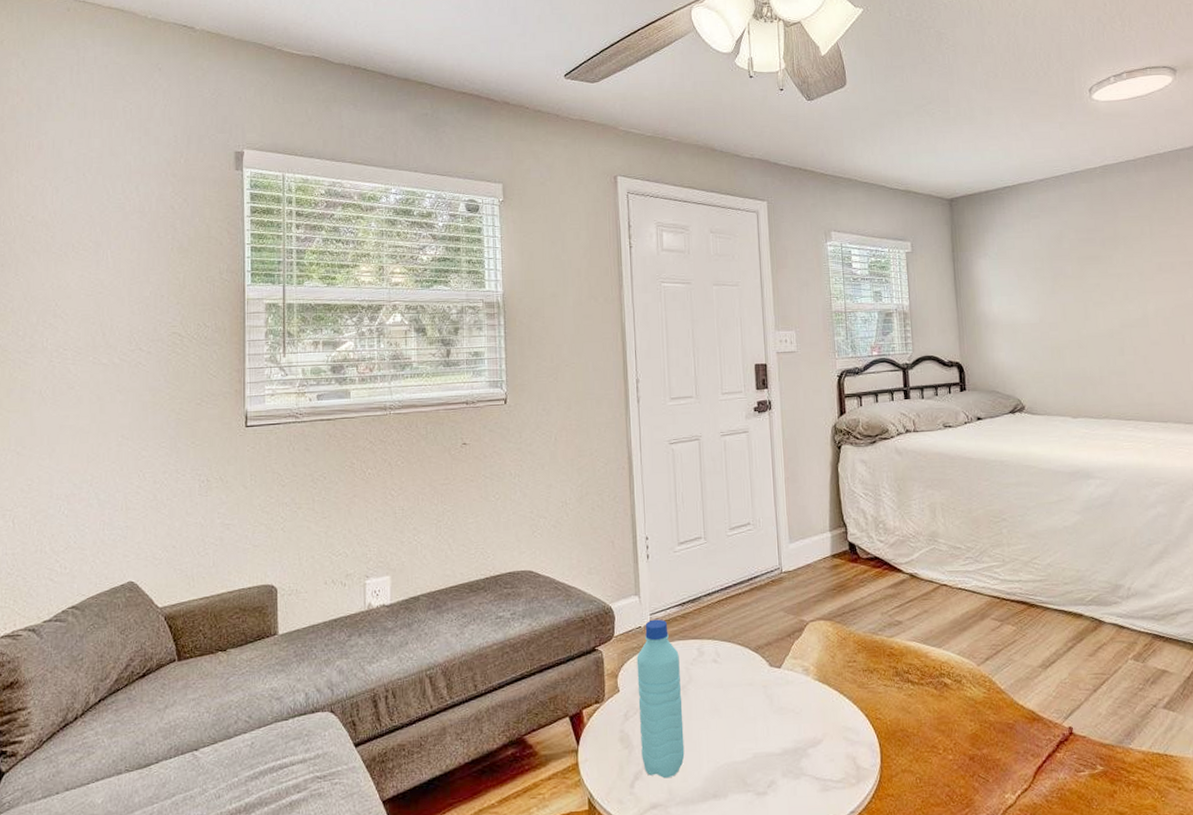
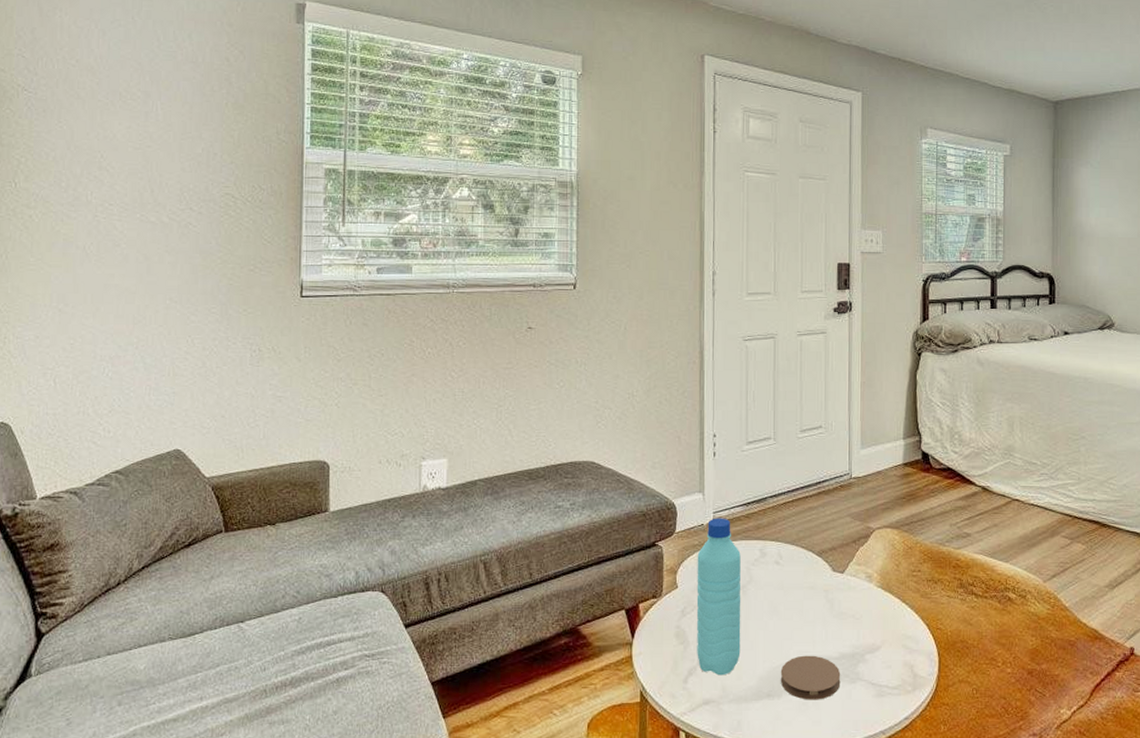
coaster: none [725,752,785,799] -> present [780,655,841,700]

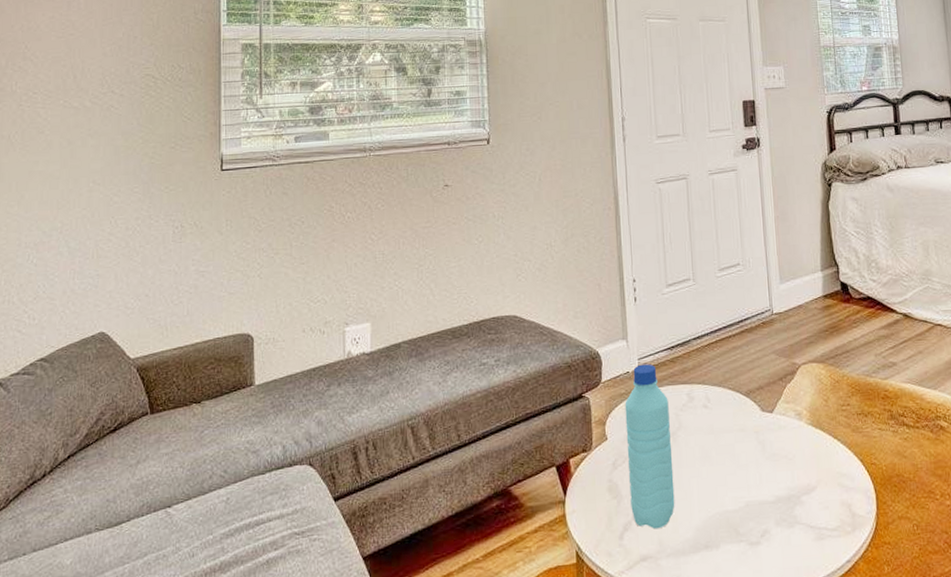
coaster: present [780,655,841,700] -> none [717,500,779,549]

